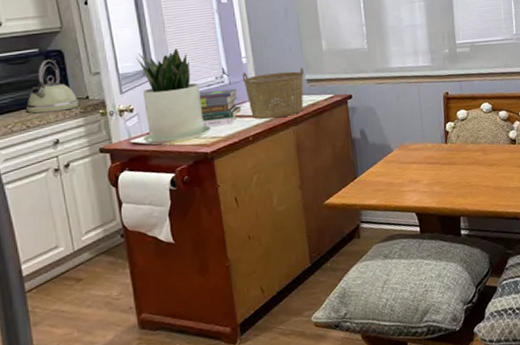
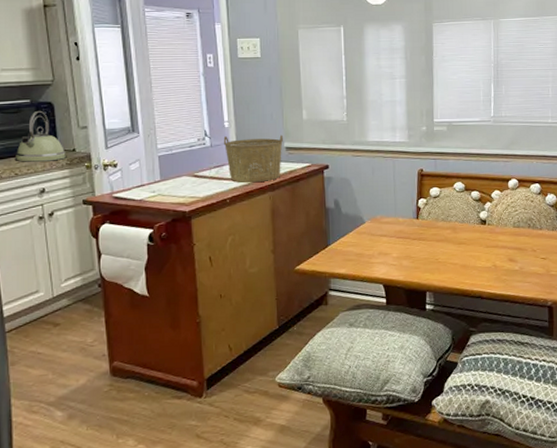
planter: present [136,48,211,145] -> none [123,108,190,201]
books: present [199,88,242,127] -> none [181,151,221,187]

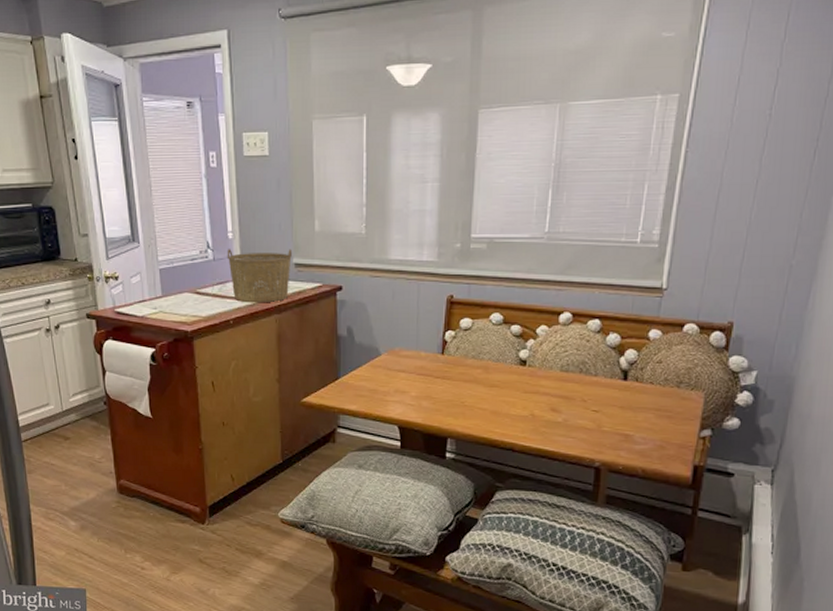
kettle: present [14,110,67,163] -> none [20,215,70,272]

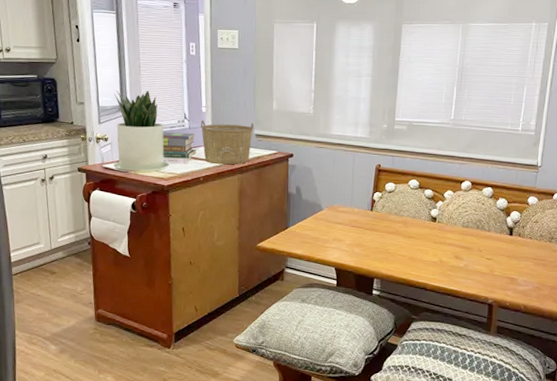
planter: none [123,215,192,318] -> present [114,90,169,173]
books: none [182,265,224,304] -> present [162,132,197,164]

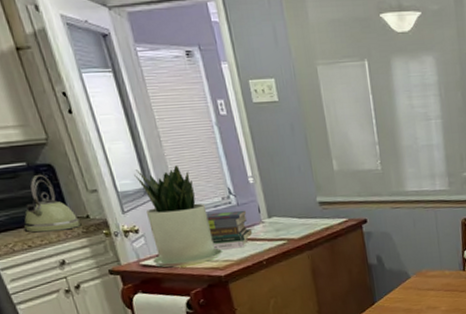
kettle: none [23,85,66,132] -> present [24,174,82,233]
basket: present [200,120,254,165] -> none [249,188,317,243]

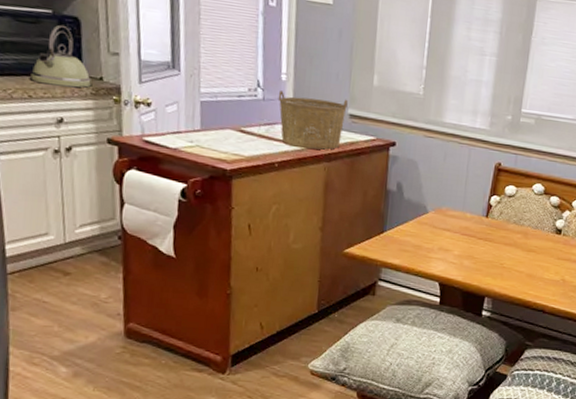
planter: present [134,165,222,268] -> none [158,41,234,153]
books: present [206,210,253,250] -> none [226,101,272,145]
basket: none [249,188,317,243] -> present [278,91,348,150]

